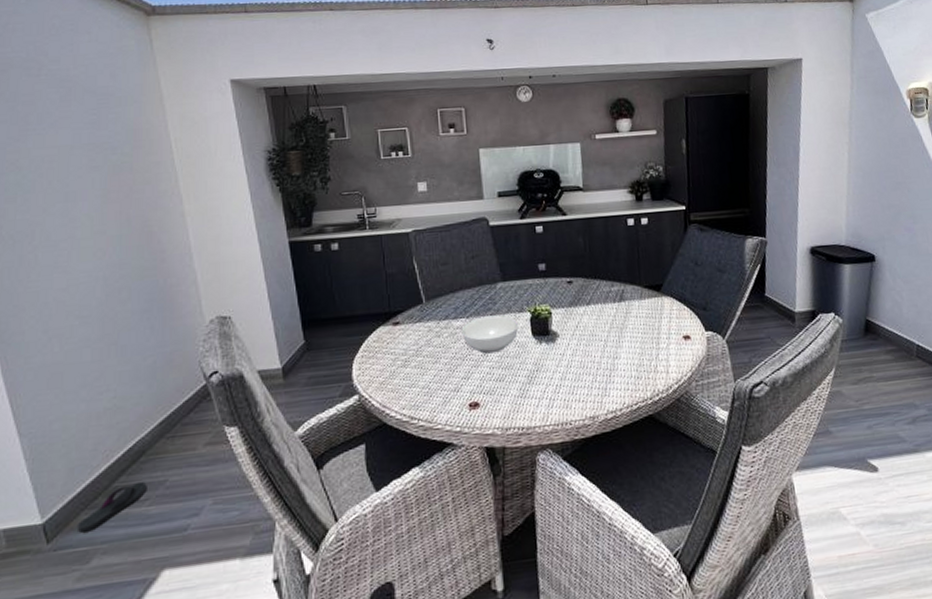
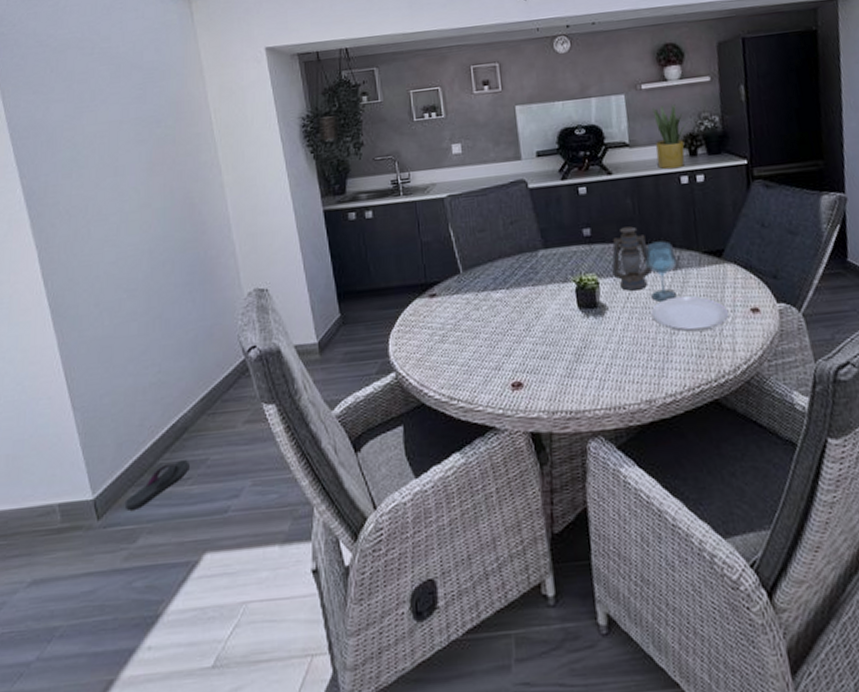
bowl: present [461,315,519,354] -> none [501,285,564,329]
lantern: none [563,263,599,320] -> present [611,226,652,291]
wine glass: none [593,276,621,331] -> present [645,241,677,303]
plate: none [596,324,665,357] -> present [650,295,729,332]
planter: none [605,154,634,213] -> present [652,104,687,170]

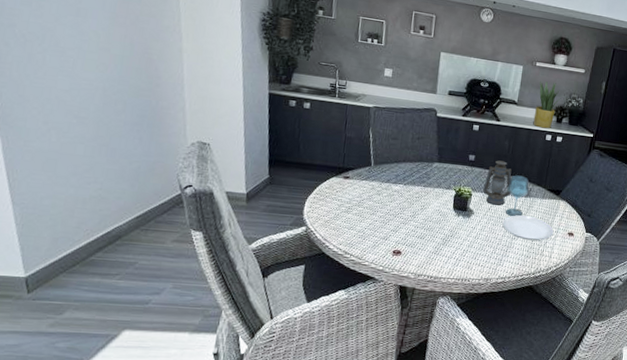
sandal: present [124,459,190,510] -> none [55,259,119,290]

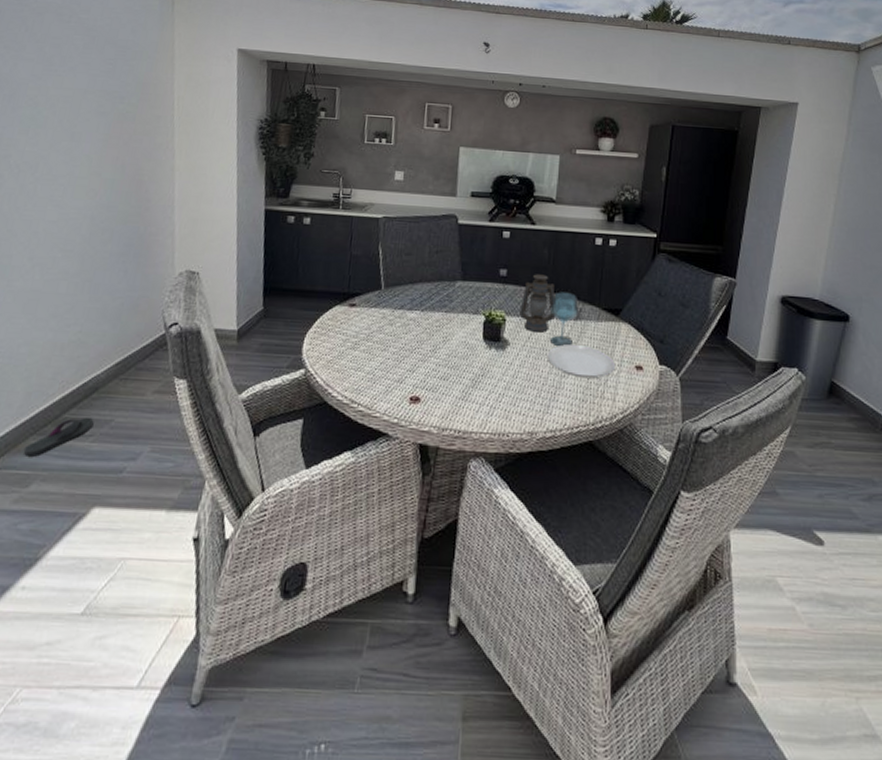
sandal: none [55,259,119,290] -> present [23,416,94,457]
planter: present [533,81,560,129] -> none [577,172,610,231]

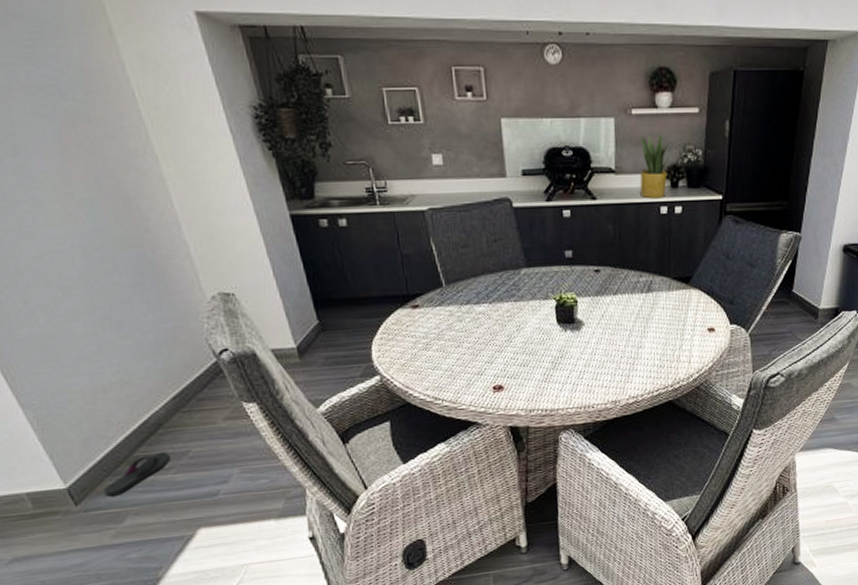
lantern: present [519,274,555,333] -> none [590,251,626,310]
plate: present [547,343,616,379] -> none [622,315,689,347]
wine glass: present [550,292,578,347] -> none [621,266,649,321]
planter: none [577,172,610,231] -> present [639,133,671,199]

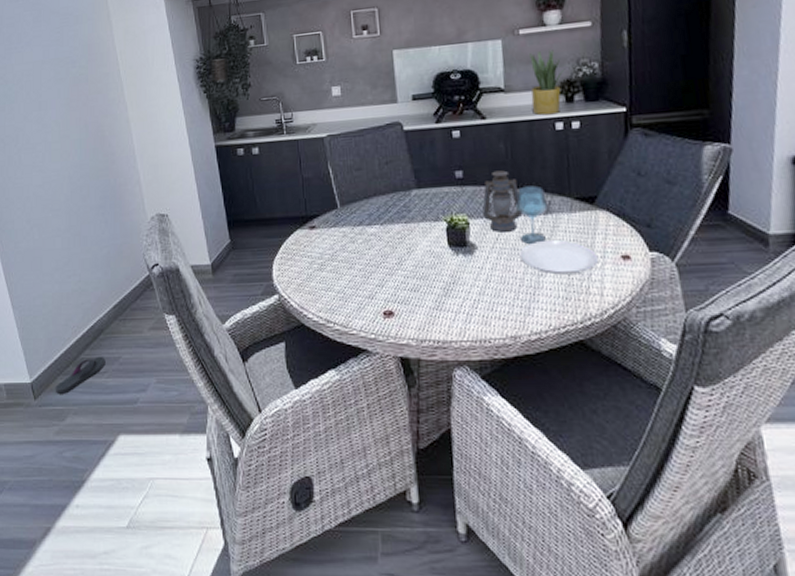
lantern: none [590,251,626,310] -> present [482,170,522,232]
wine glass: none [621,266,649,321] -> present [516,185,548,245]
plate: none [622,315,689,347] -> present [519,239,599,275]

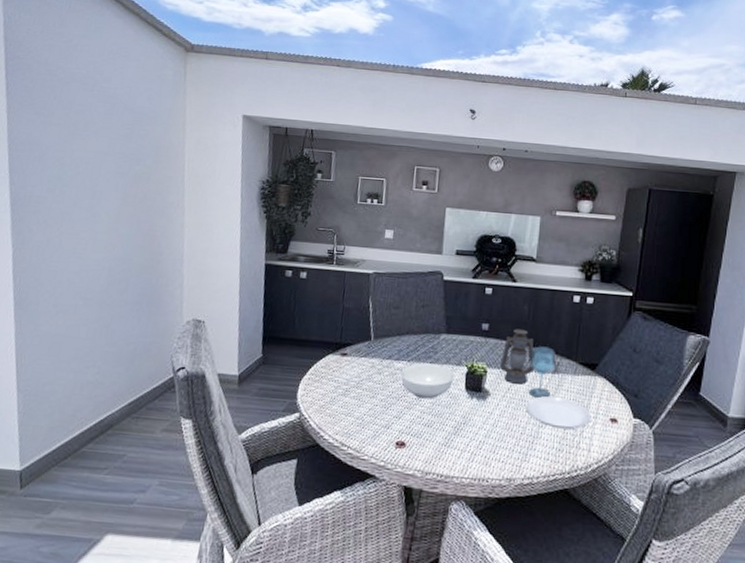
sandal: present [55,356,106,394] -> none [46,451,109,486]
bowl: none [375,223,435,263] -> present [400,363,455,400]
planter: present [530,50,564,116] -> none [556,232,588,289]

